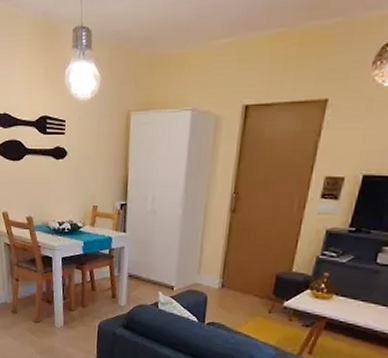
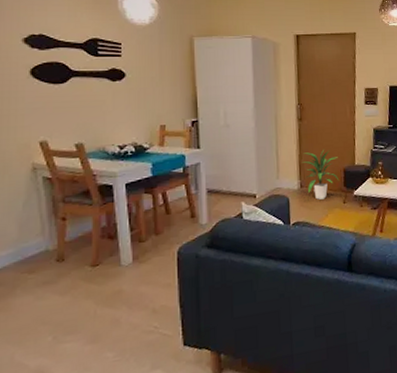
indoor plant: none [228,249,272,304] -> present [303,150,340,200]

